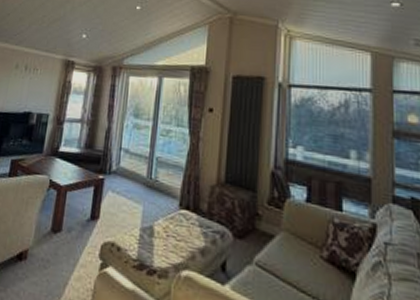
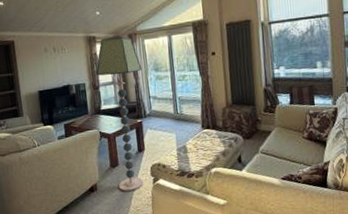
floor lamp: none [53,66,120,274] -> present [95,37,144,192]

